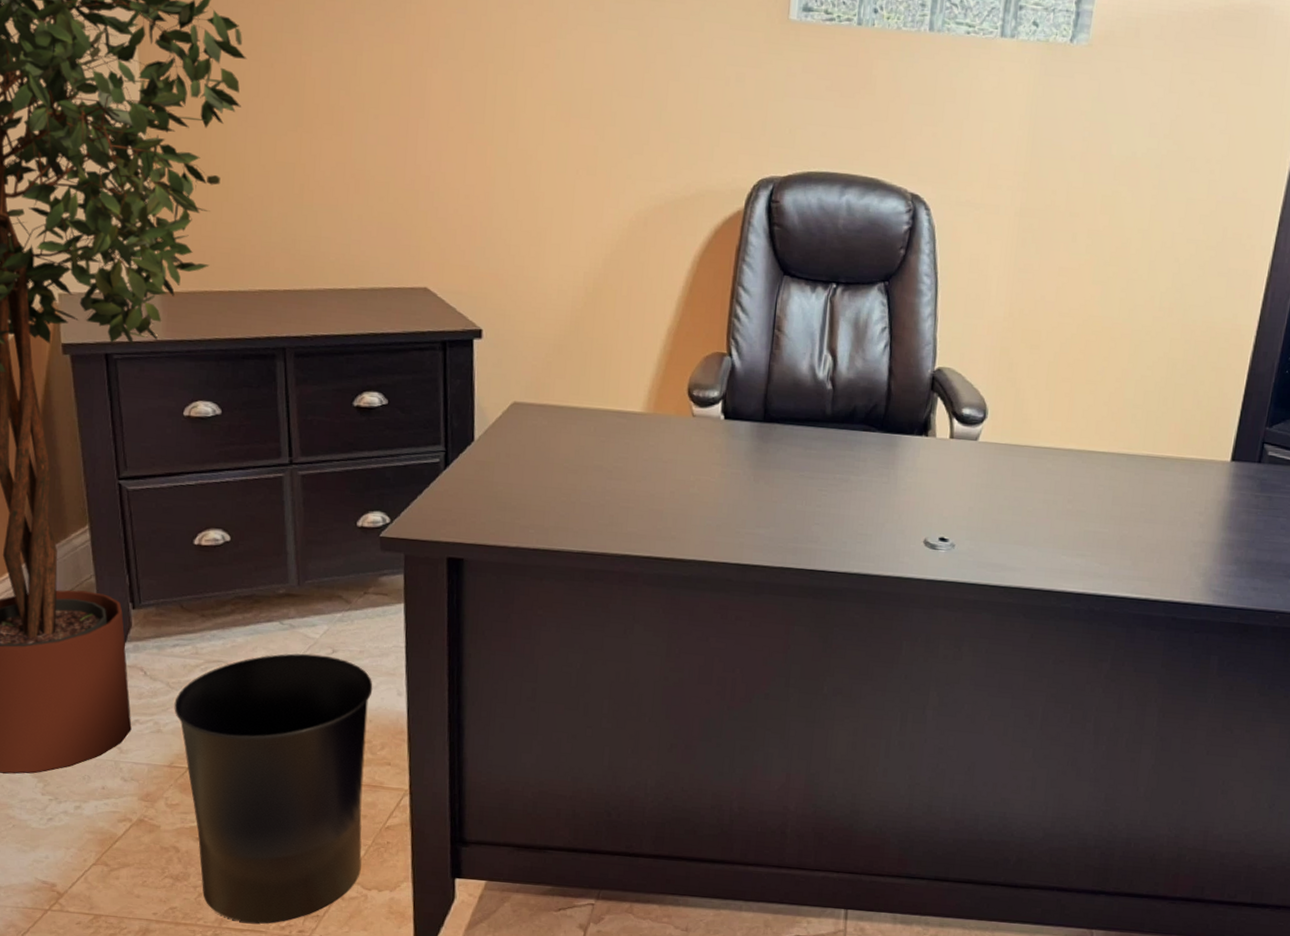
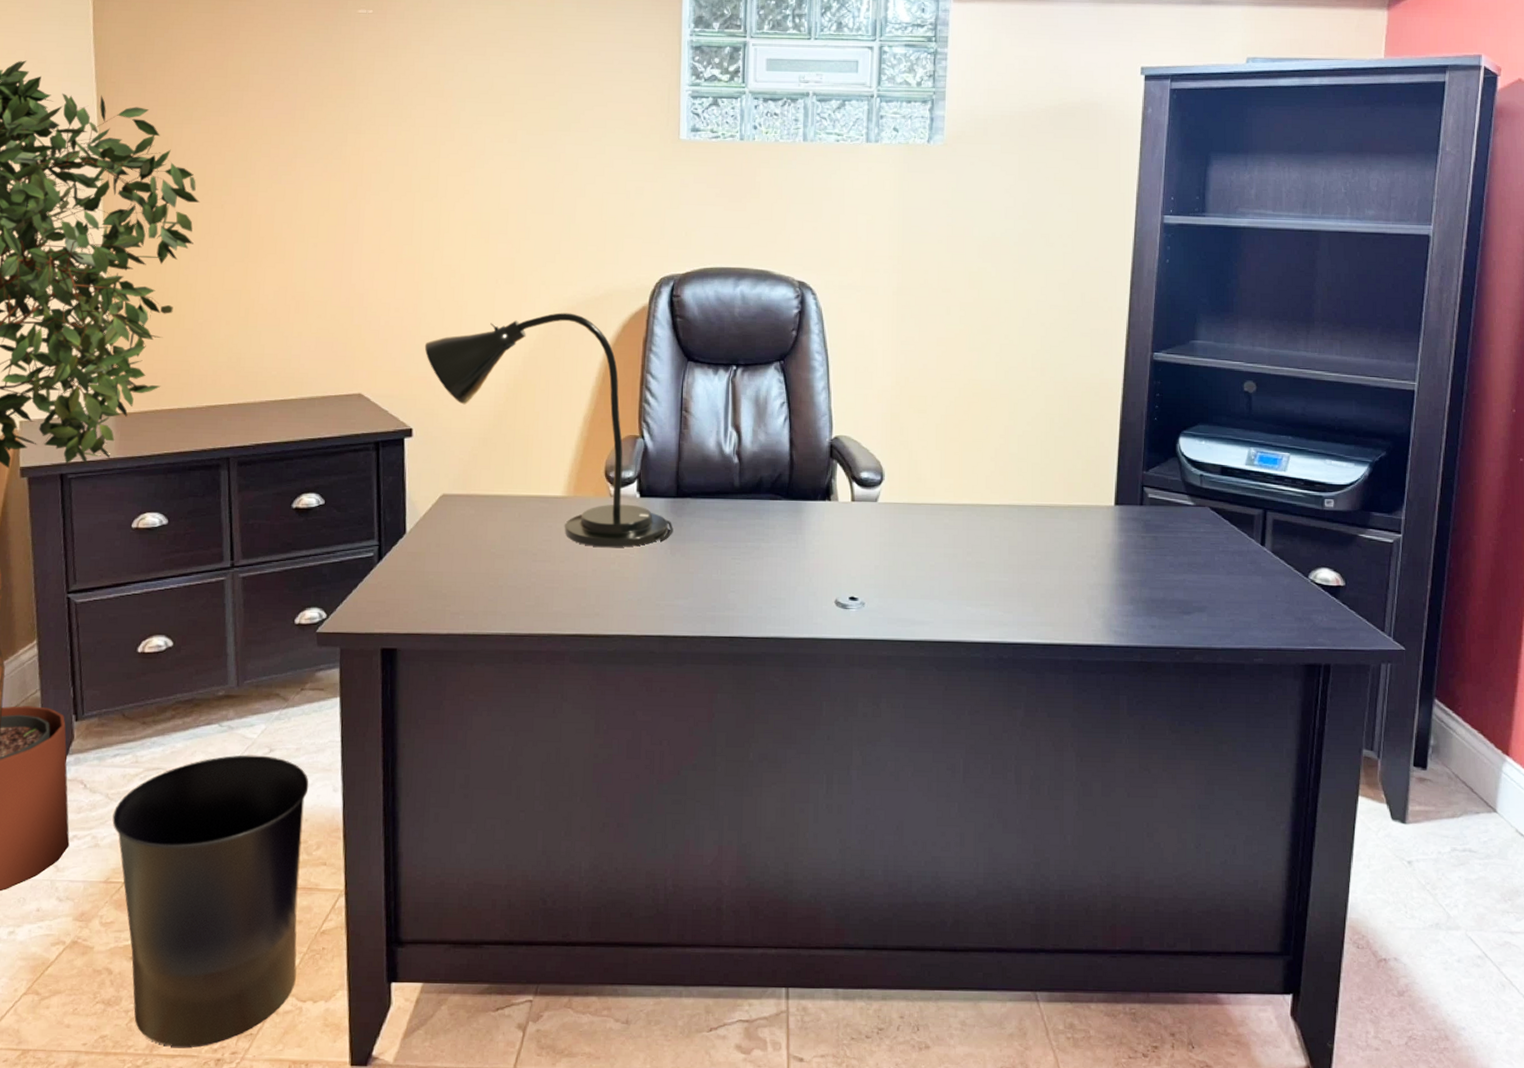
desk lamp: none [496,211,758,471] -> present [424,312,673,548]

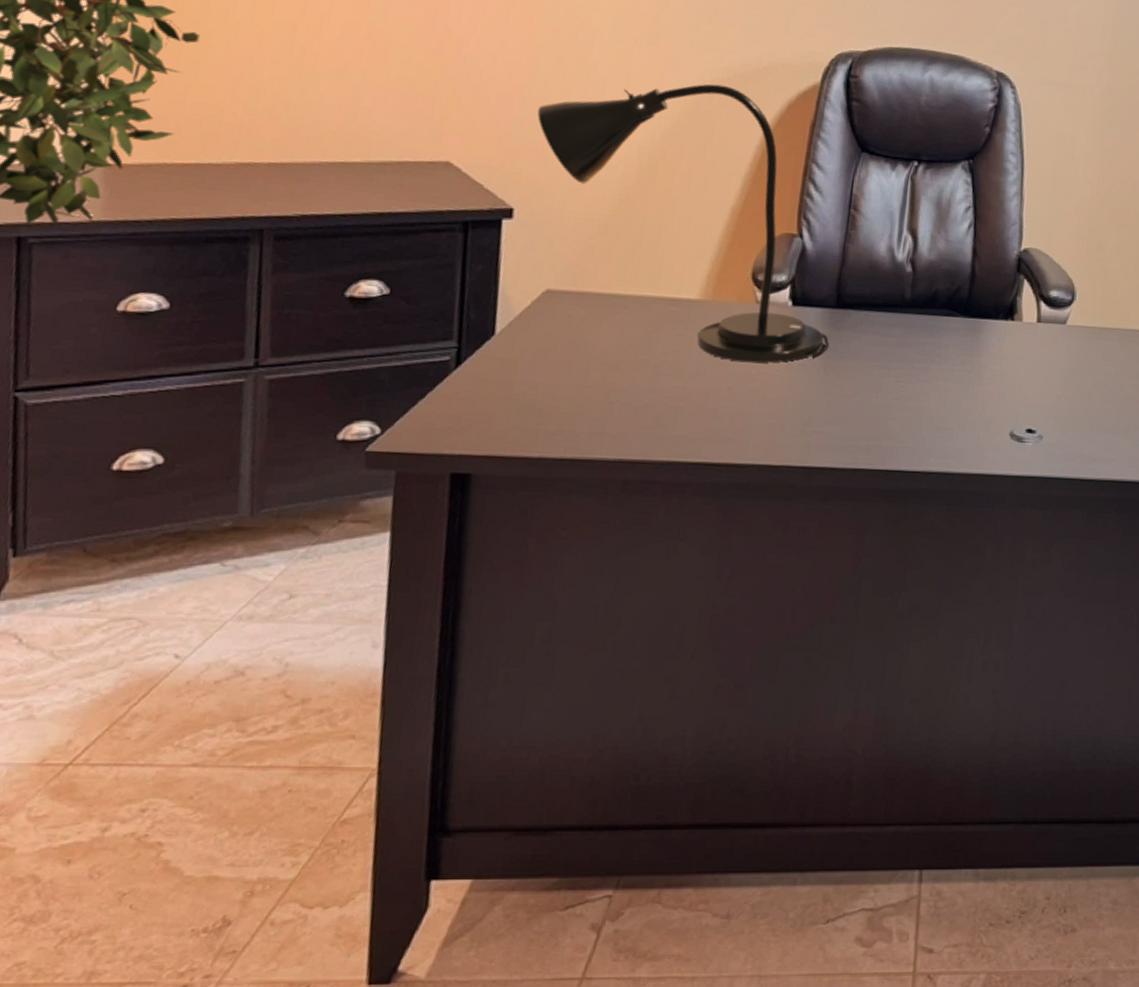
waste bin: present [112,755,309,1047] -> none [56,601,340,972]

